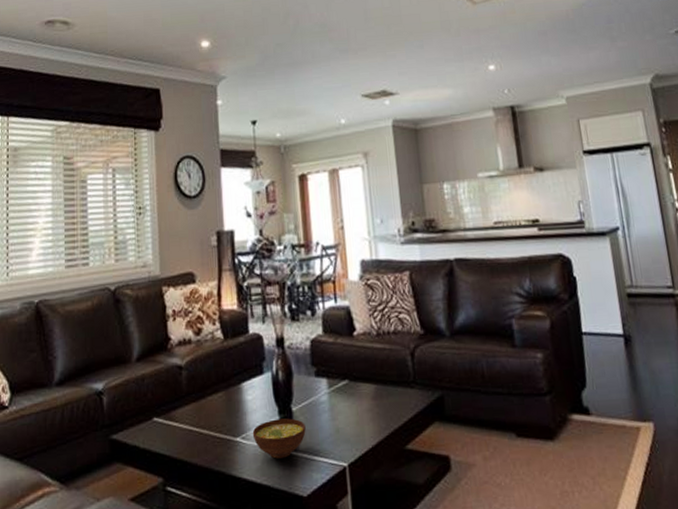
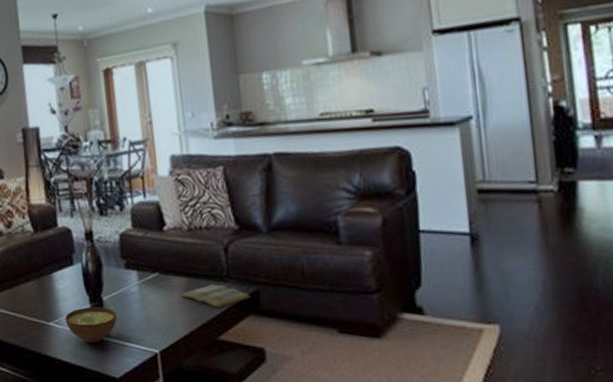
book: none [369,391,437,415] -> present [181,284,252,308]

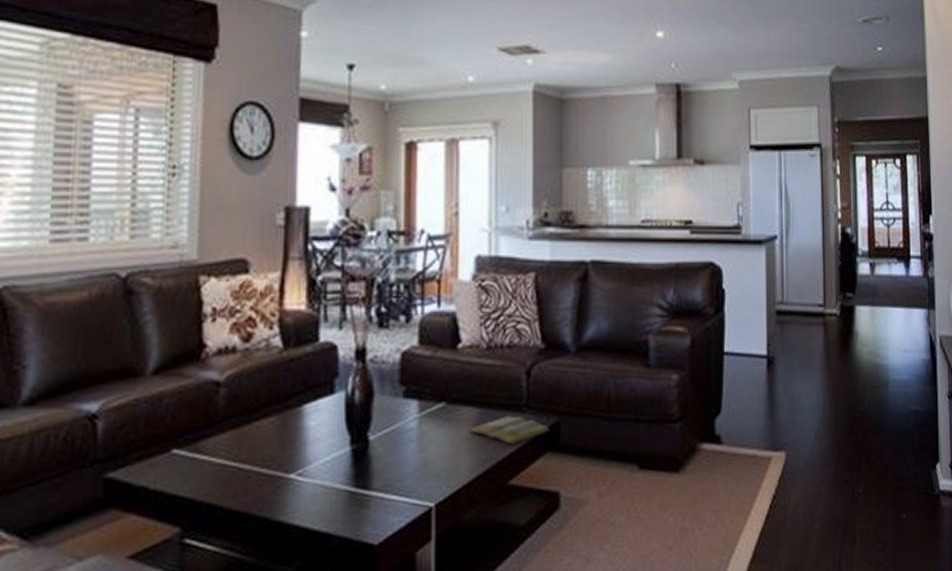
bowl: present [64,307,117,343] -> none [312,449,385,500]

